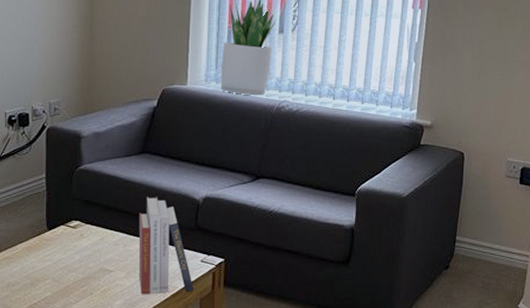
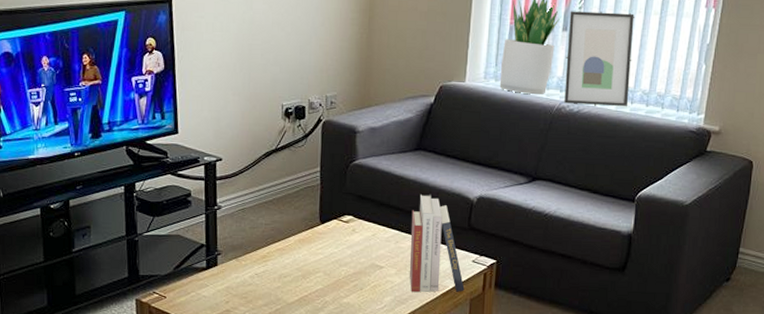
picture frame: none [282,13,346,106] -> present [564,11,635,107]

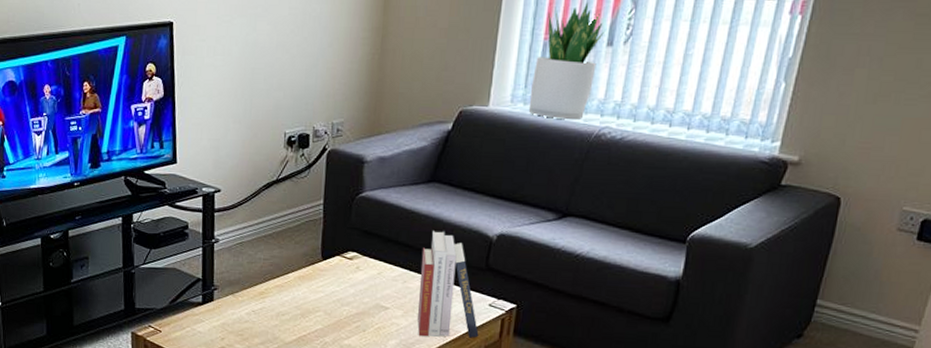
picture frame: present [564,11,635,107] -> none [605,21,697,134]

